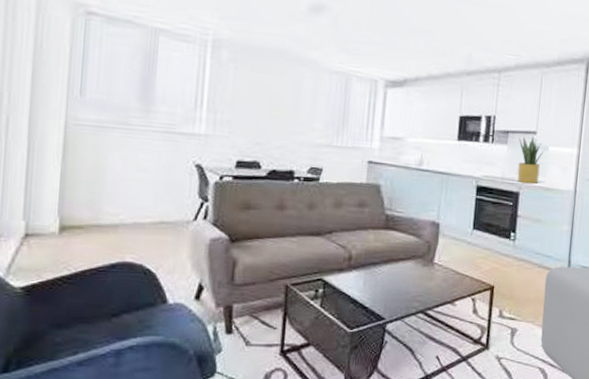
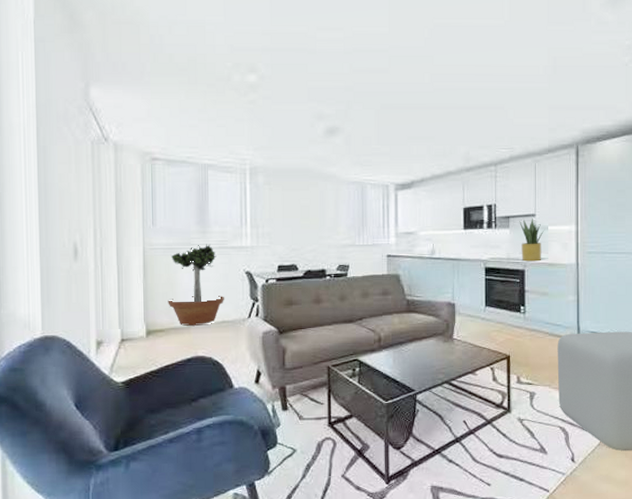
potted tree: none [92,126,166,225] -> present [168,244,224,326]

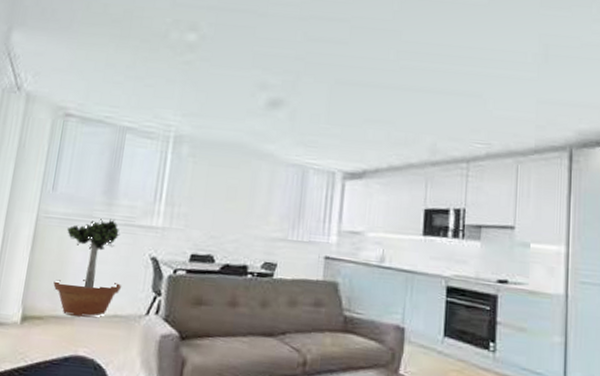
planter: present [519,218,545,262] -> none [493,230,526,287]

